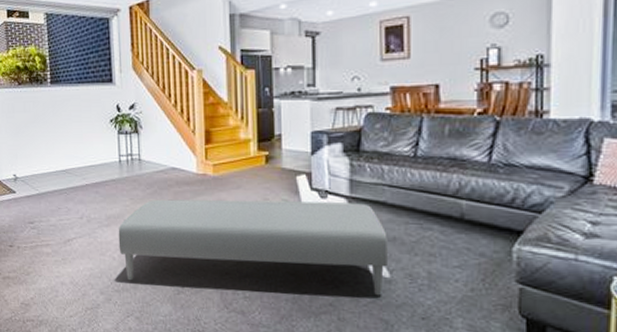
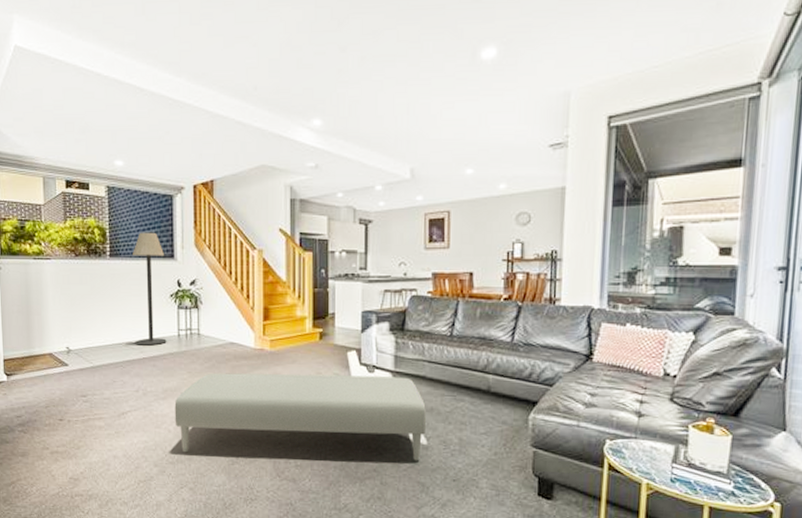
floor lamp: none [72,57,108,172] -> present [133,232,167,346]

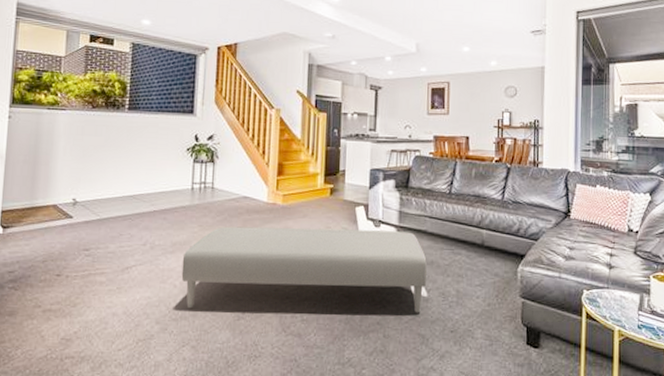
floor lamp: present [133,232,167,346] -> none [146,87,184,199]

